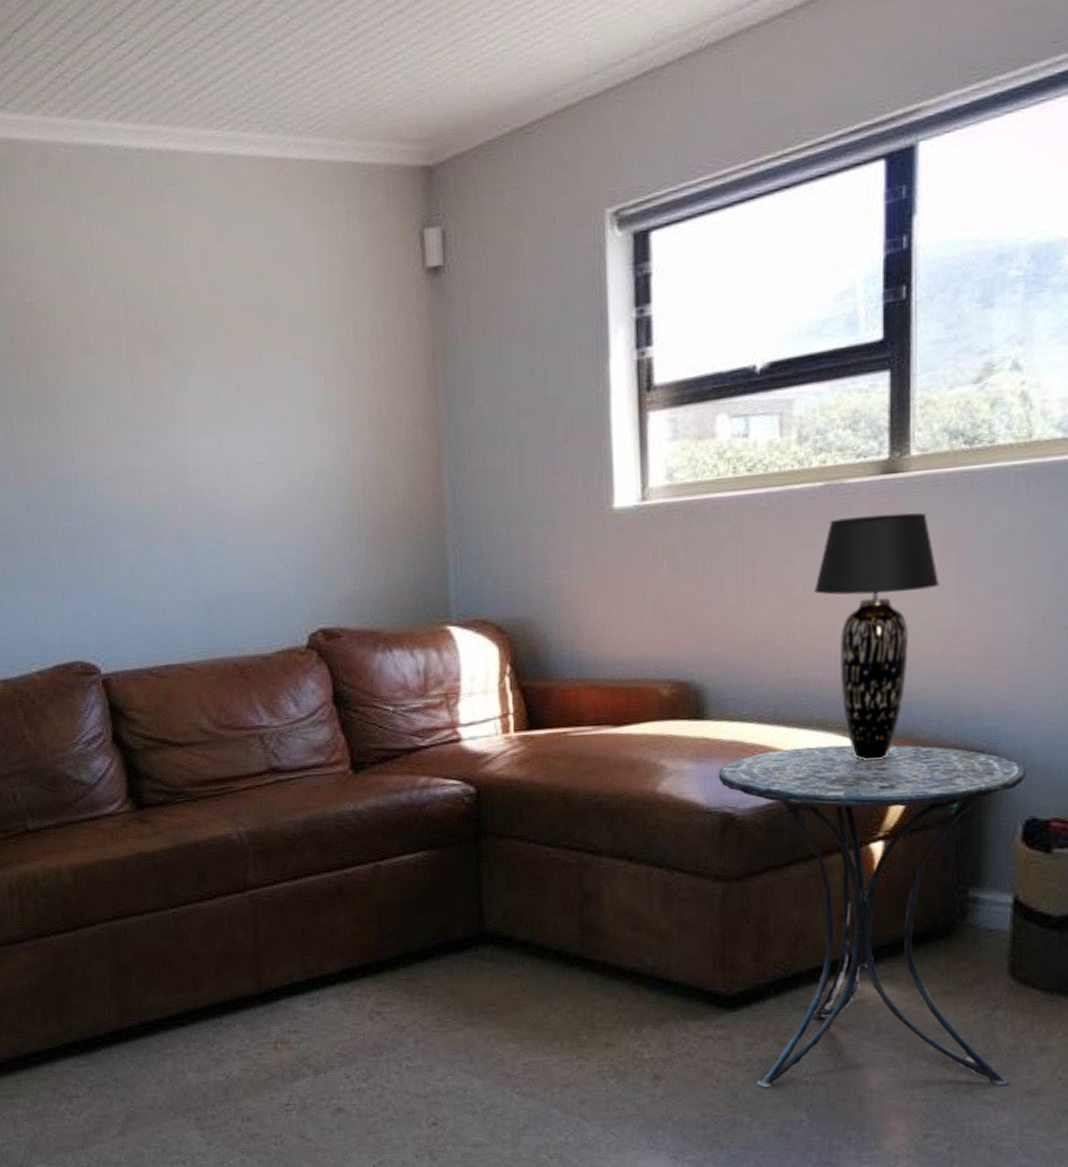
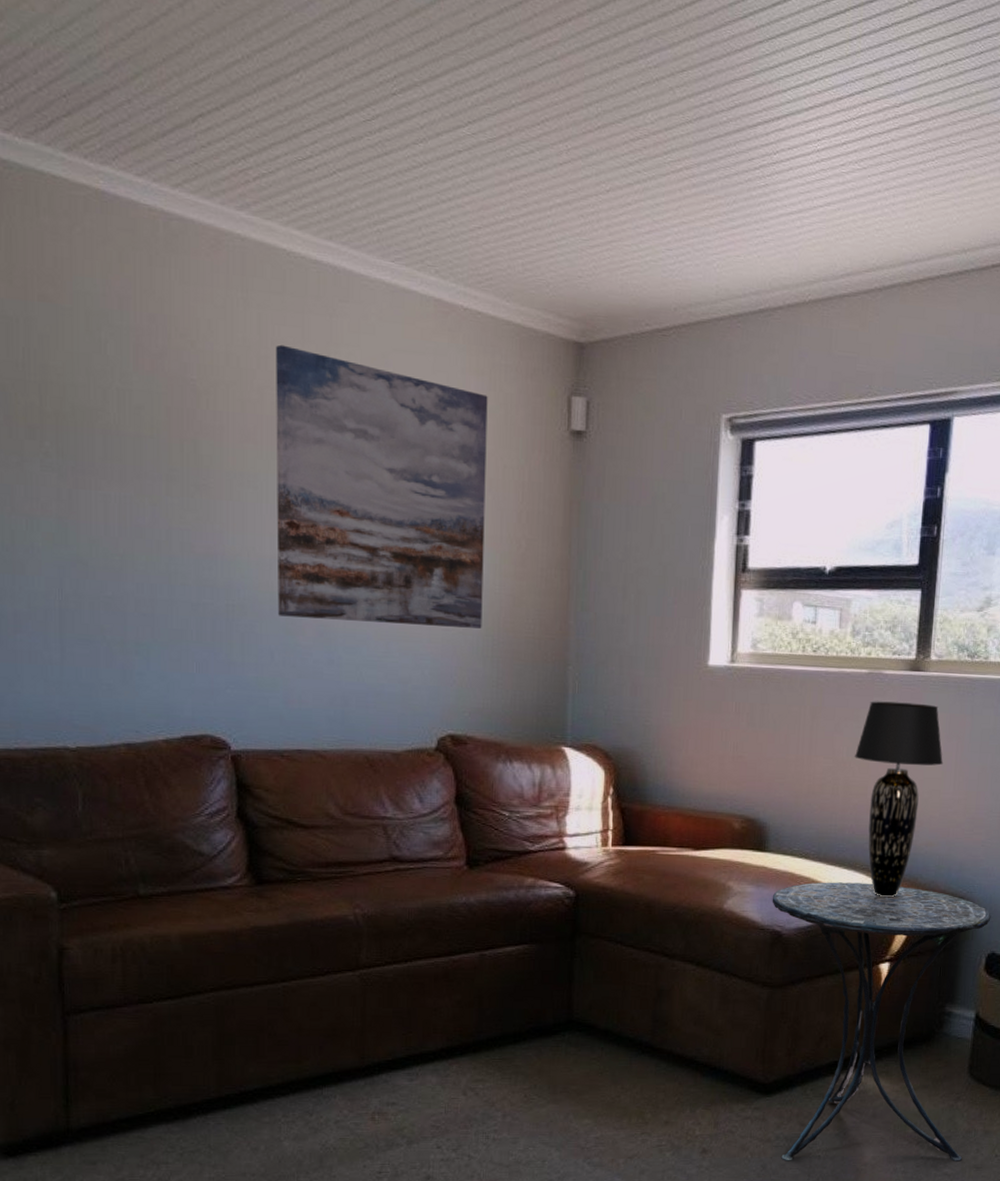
wall art: none [108,245,346,529] -> present [276,344,488,629]

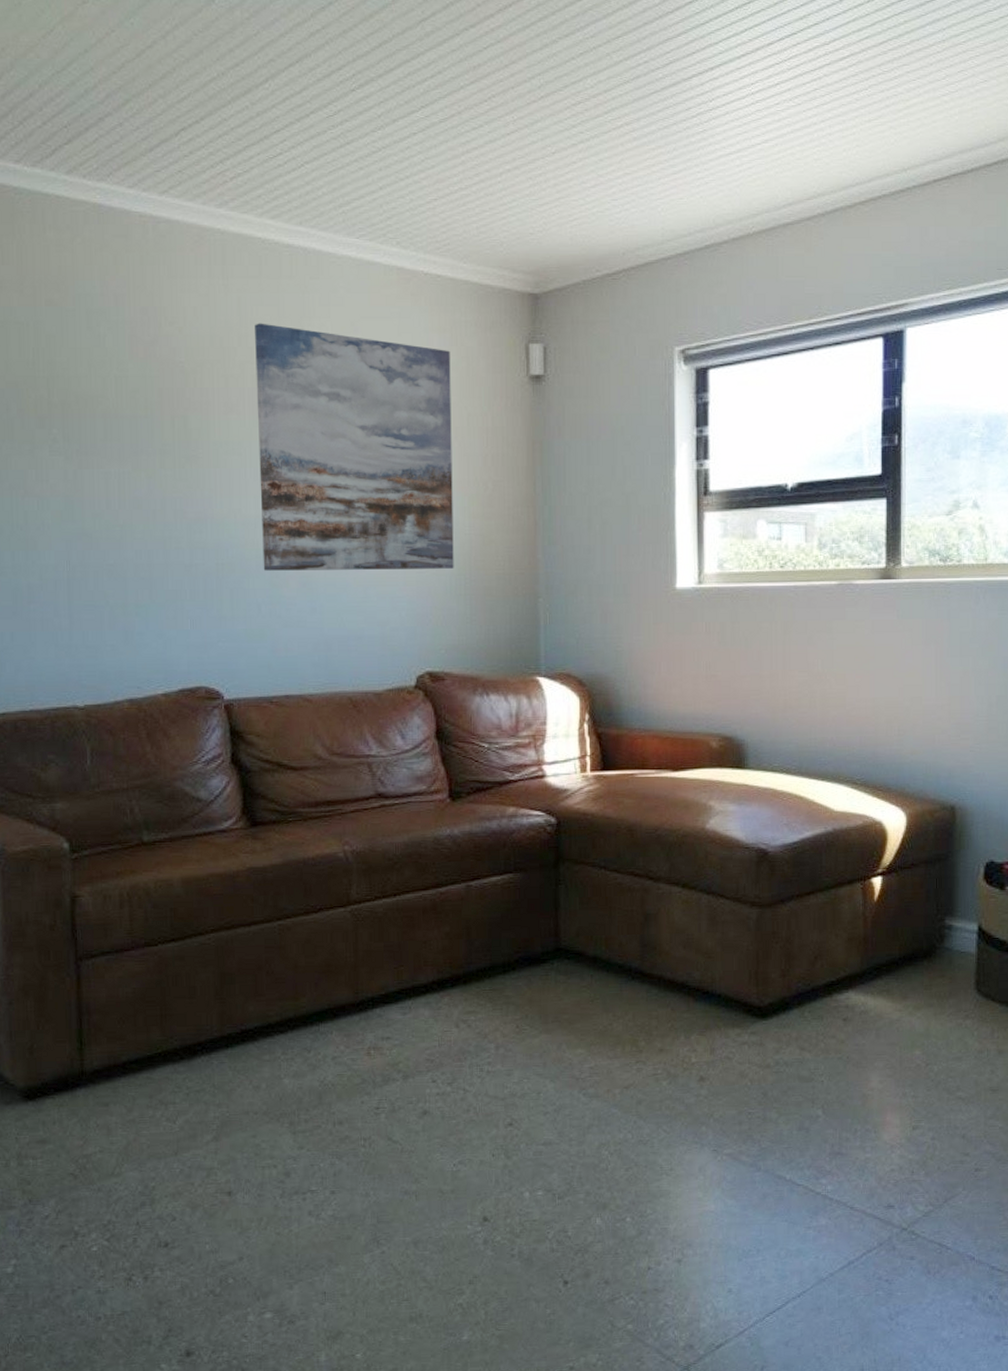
side table: present [772,882,991,1162] -> none [755,795,986,1088]
table lamp: present [854,701,944,898] -> none [829,611,923,809]

